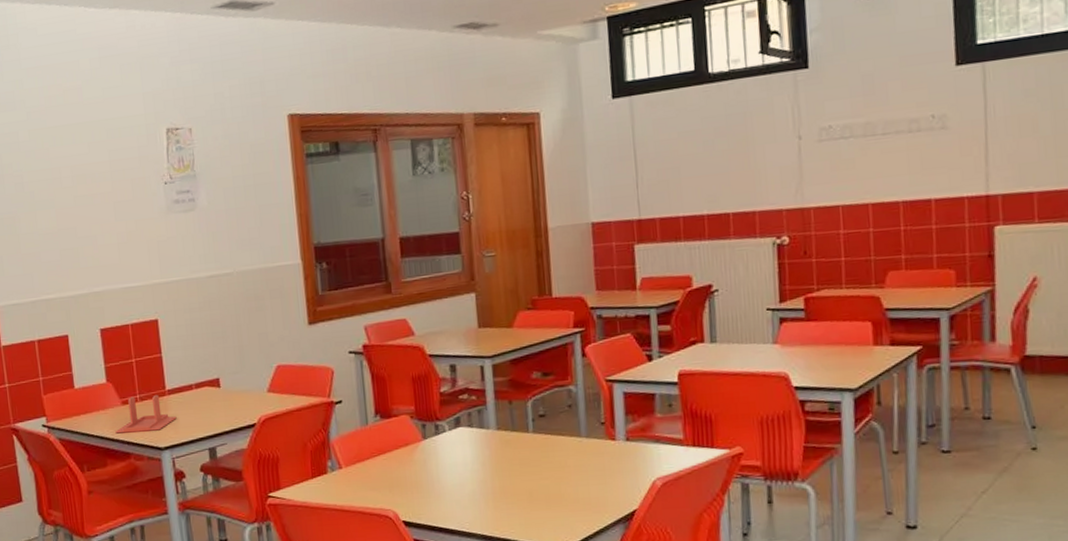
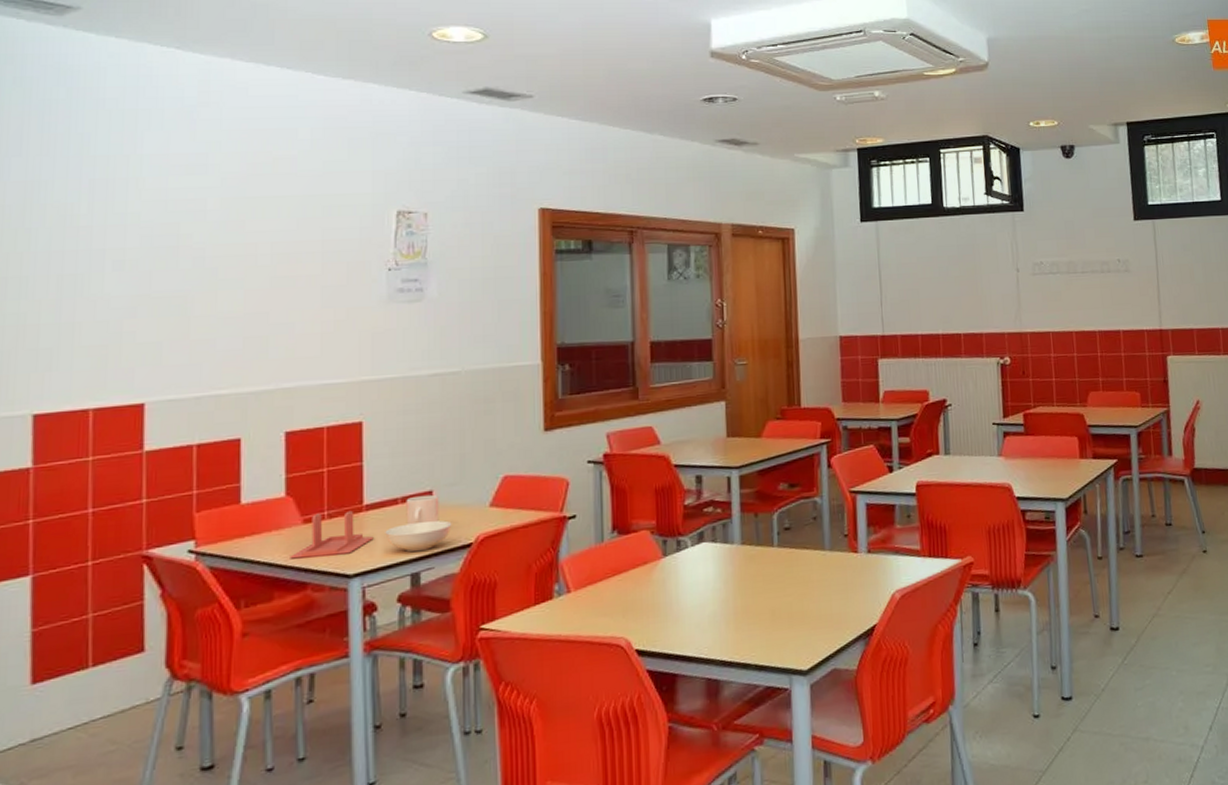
bowl: none [185,404,238,431] -> present [385,520,452,553]
cup: none [199,381,227,408] -> present [406,494,439,525]

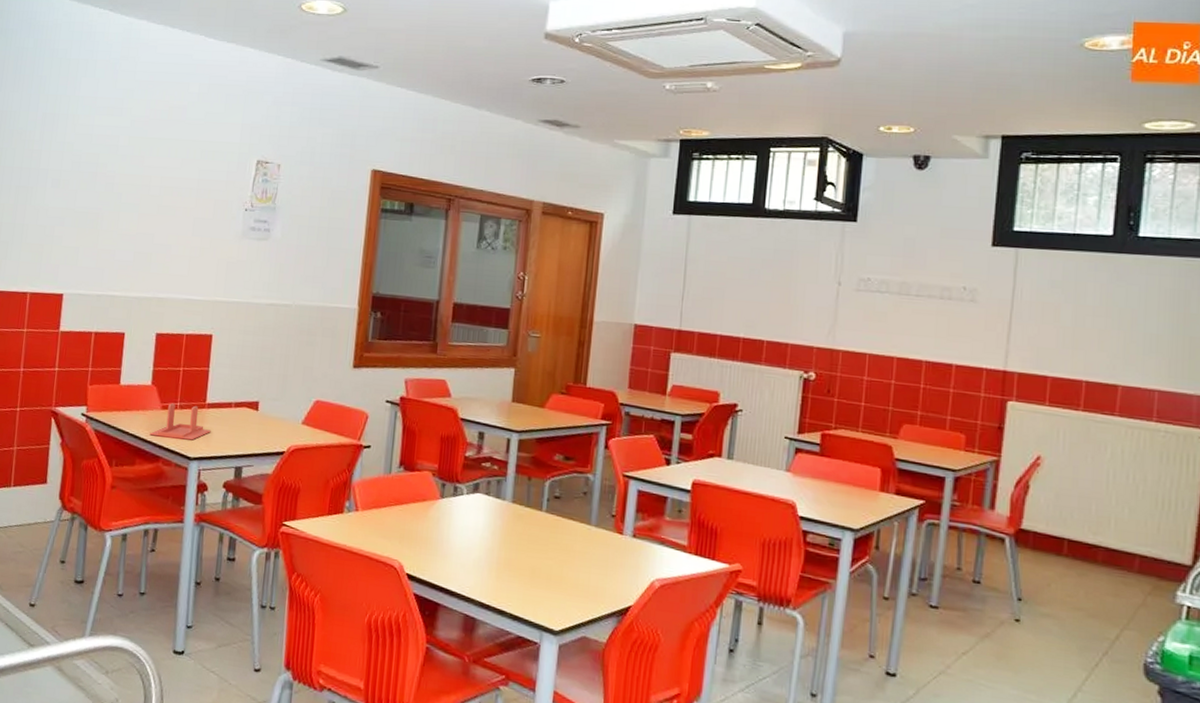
bowl: present [385,520,452,553] -> none [220,425,271,450]
cup: present [406,494,439,525] -> none [236,403,264,429]

